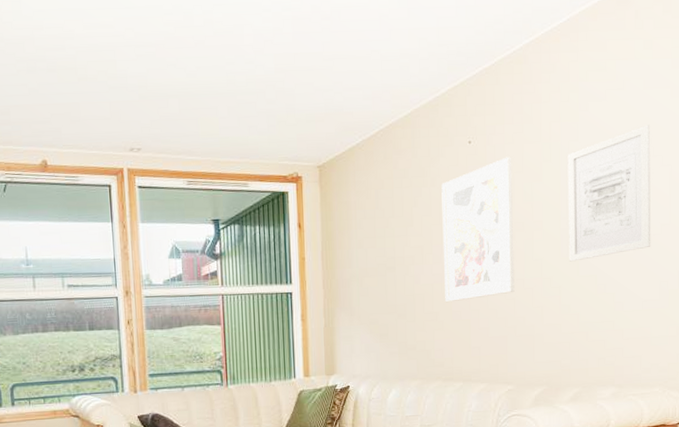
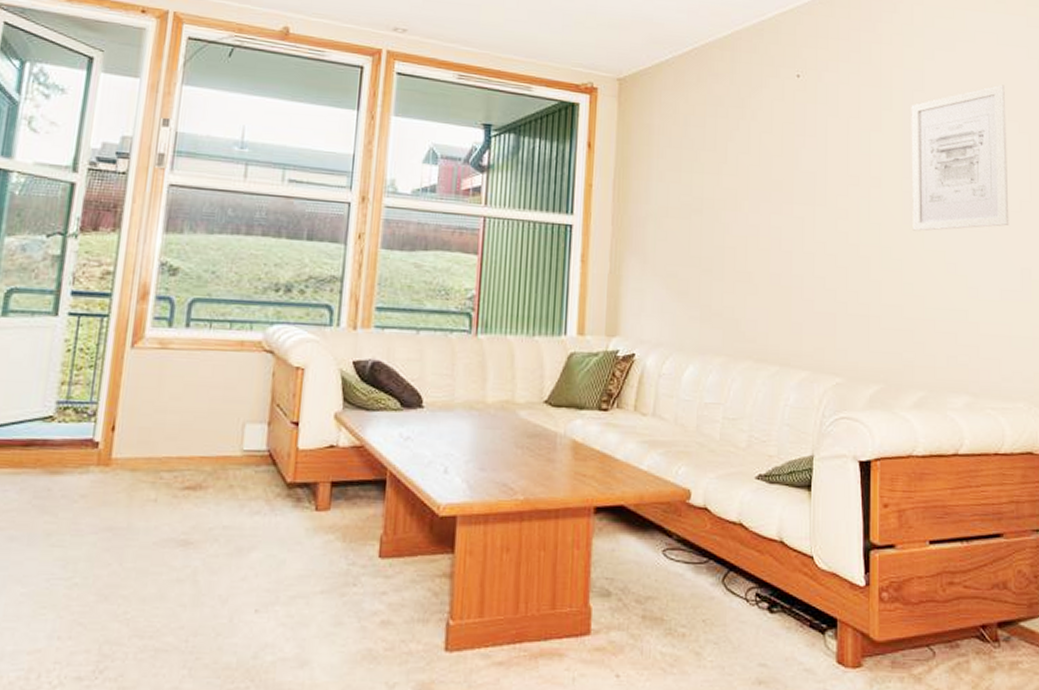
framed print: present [441,156,515,302] -> none [761,98,847,262]

